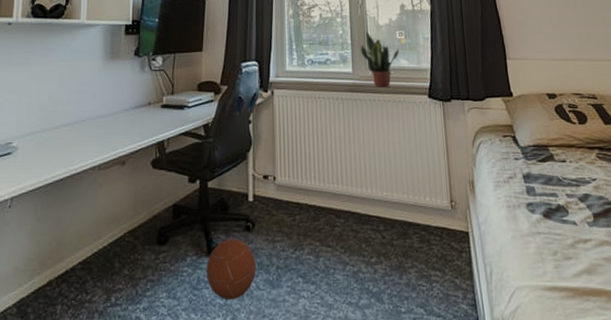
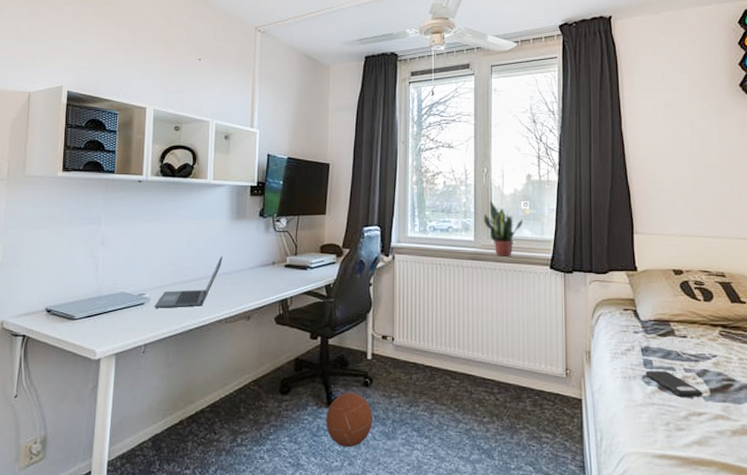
laptop: none [23,99,96,157] -> present [155,256,223,308]
phone: none [529,197,587,224] -> present [645,371,703,397]

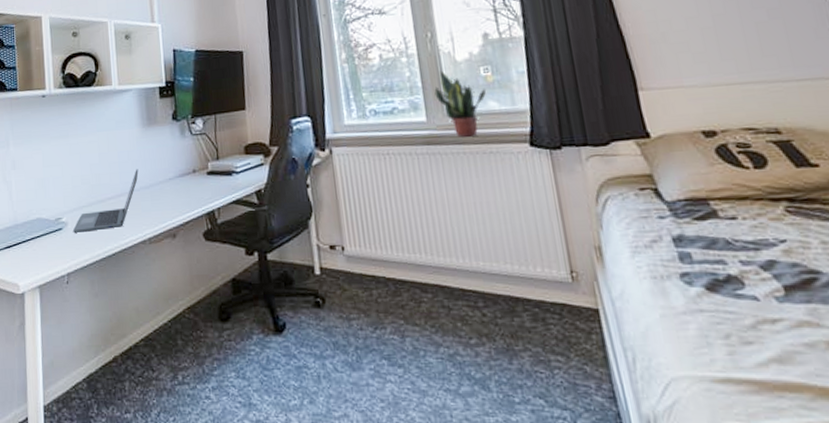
basketball: present [326,393,373,447] -> none [275,316,332,381]
phone: present [645,371,703,397] -> none [683,265,775,299]

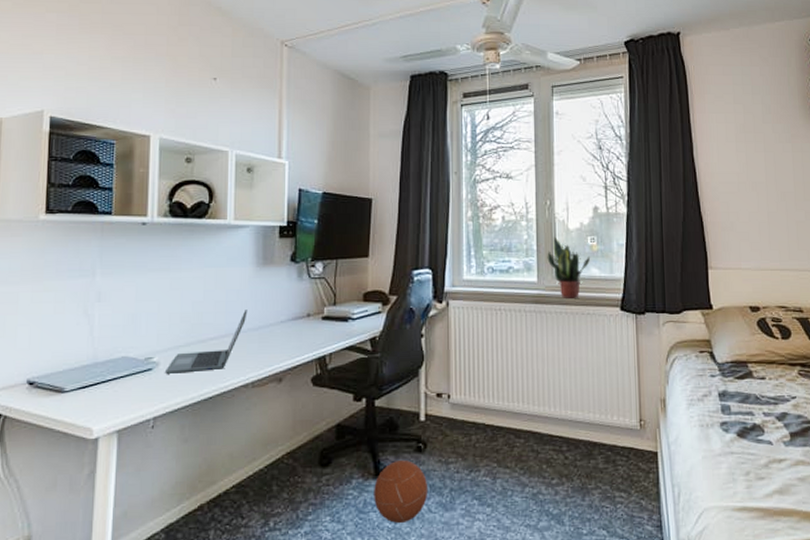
basketball: none [275,316,332,381] -> present [374,460,428,523]

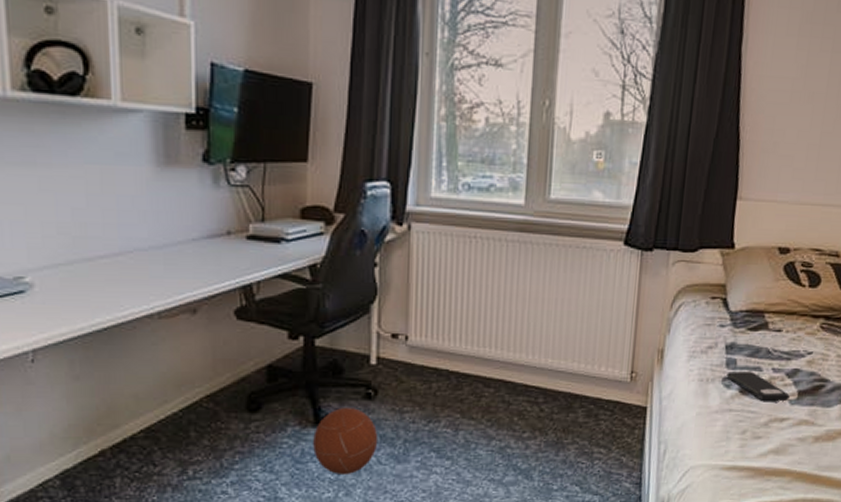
laptop: present [165,310,248,374] -> none [43,222,147,298]
potted plant: present [547,237,591,300] -> none [539,148,595,229]
phone: none [723,416,783,443] -> present [726,372,790,401]

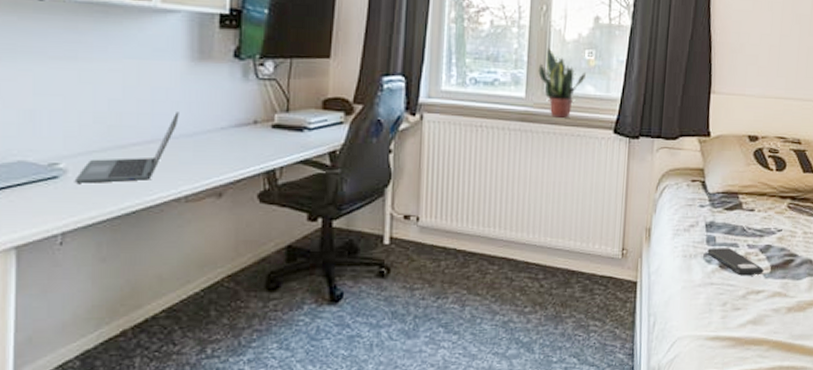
laptop: none [43,222,147,298] -> present [76,112,179,183]
basketball: present [313,408,378,474] -> none [328,286,390,350]
potted plant: none [539,148,595,229] -> present [538,47,587,119]

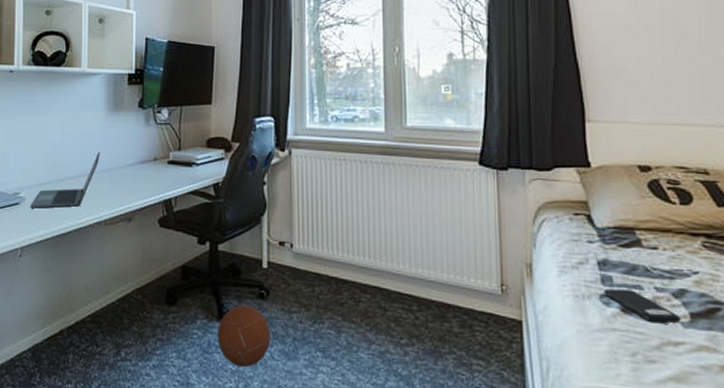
basketball: none [328,286,390,350] -> present [218,305,271,367]
potted plant: present [538,47,587,119] -> none [395,85,445,152]

